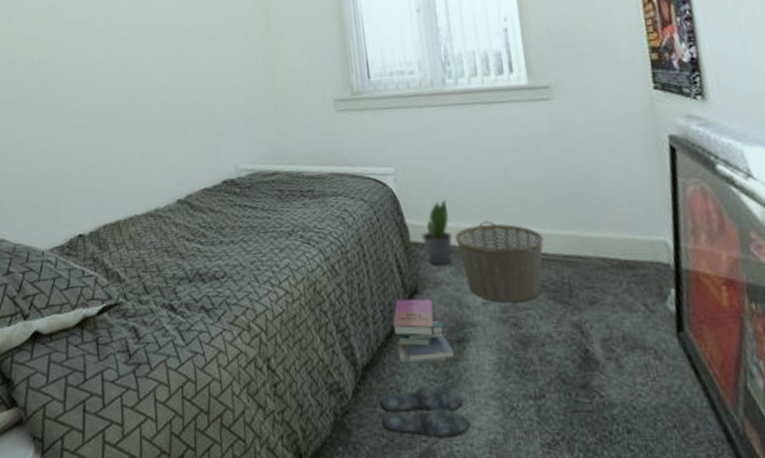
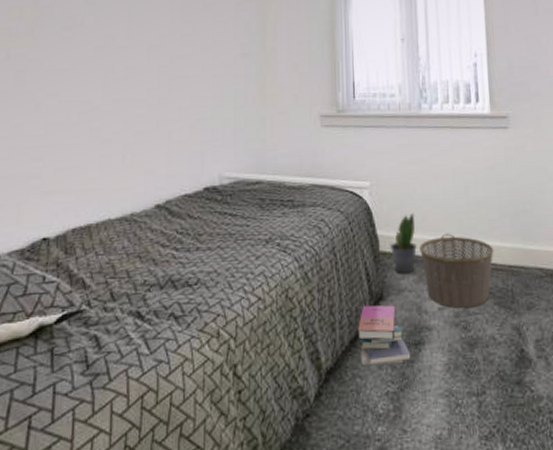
slippers: present [380,384,470,436] -> none [340,386,420,435]

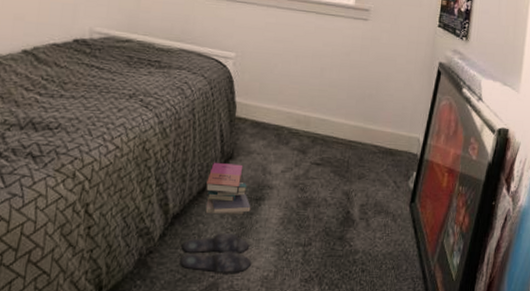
slippers: none [340,386,420,435] -> present [180,232,251,273]
potted plant: present [390,213,417,275] -> none [246,86,273,139]
basket: present [419,233,494,308] -> none [272,107,338,173]

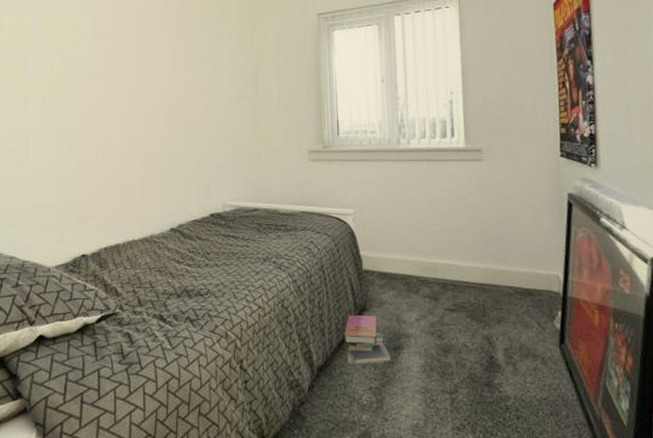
slippers: present [180,232,251,273] -> none [330,382,399,422]

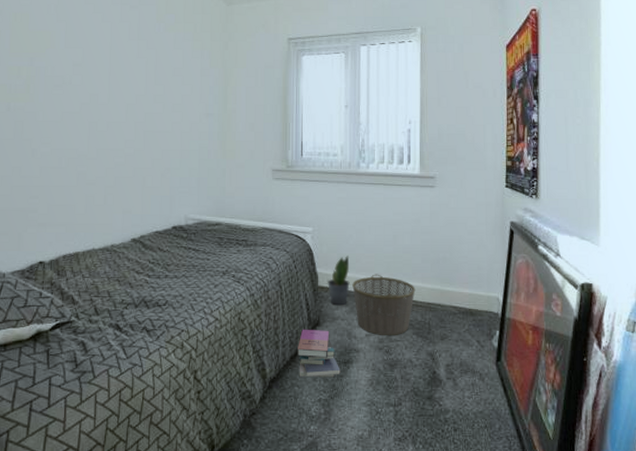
potted plant: none [372,237,396,290] -> present [328,256,350,306]
basket: none [398,255,467,319] -> present [352,274,416,335]

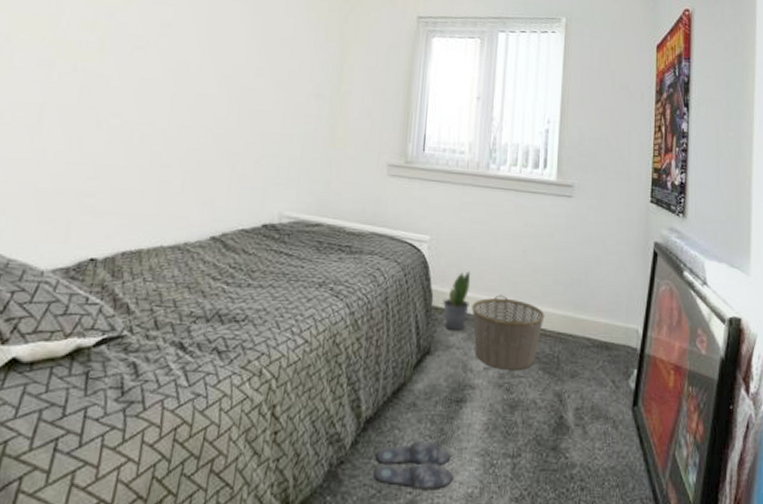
slippers: none [280,394,345,432] -> present [374,439,453,489]
books: present [298,329,340,378] -> none [401,357,452,420]

